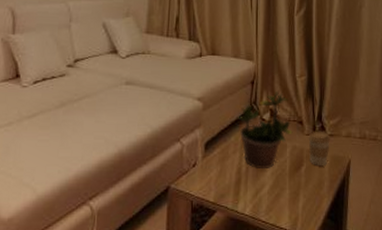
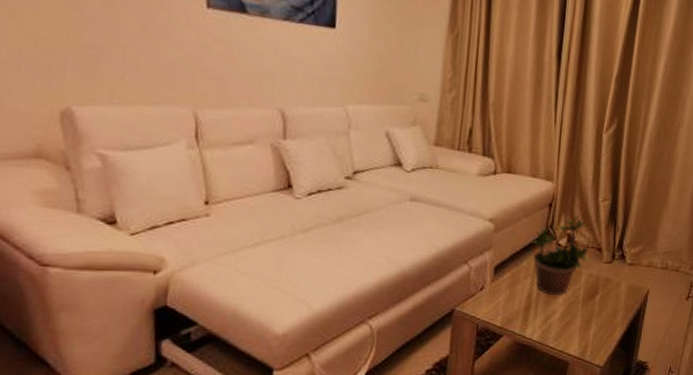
coffee cup: present [308,131,330,165] -> none [605,259,630,295]

